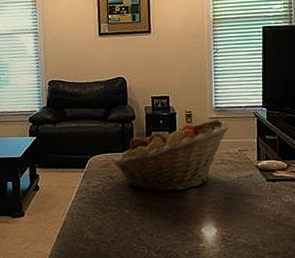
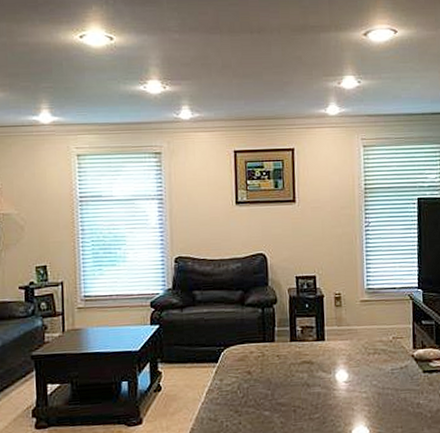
fruit basket: present [113,119,230,192] -> none [252,302,383,389]

